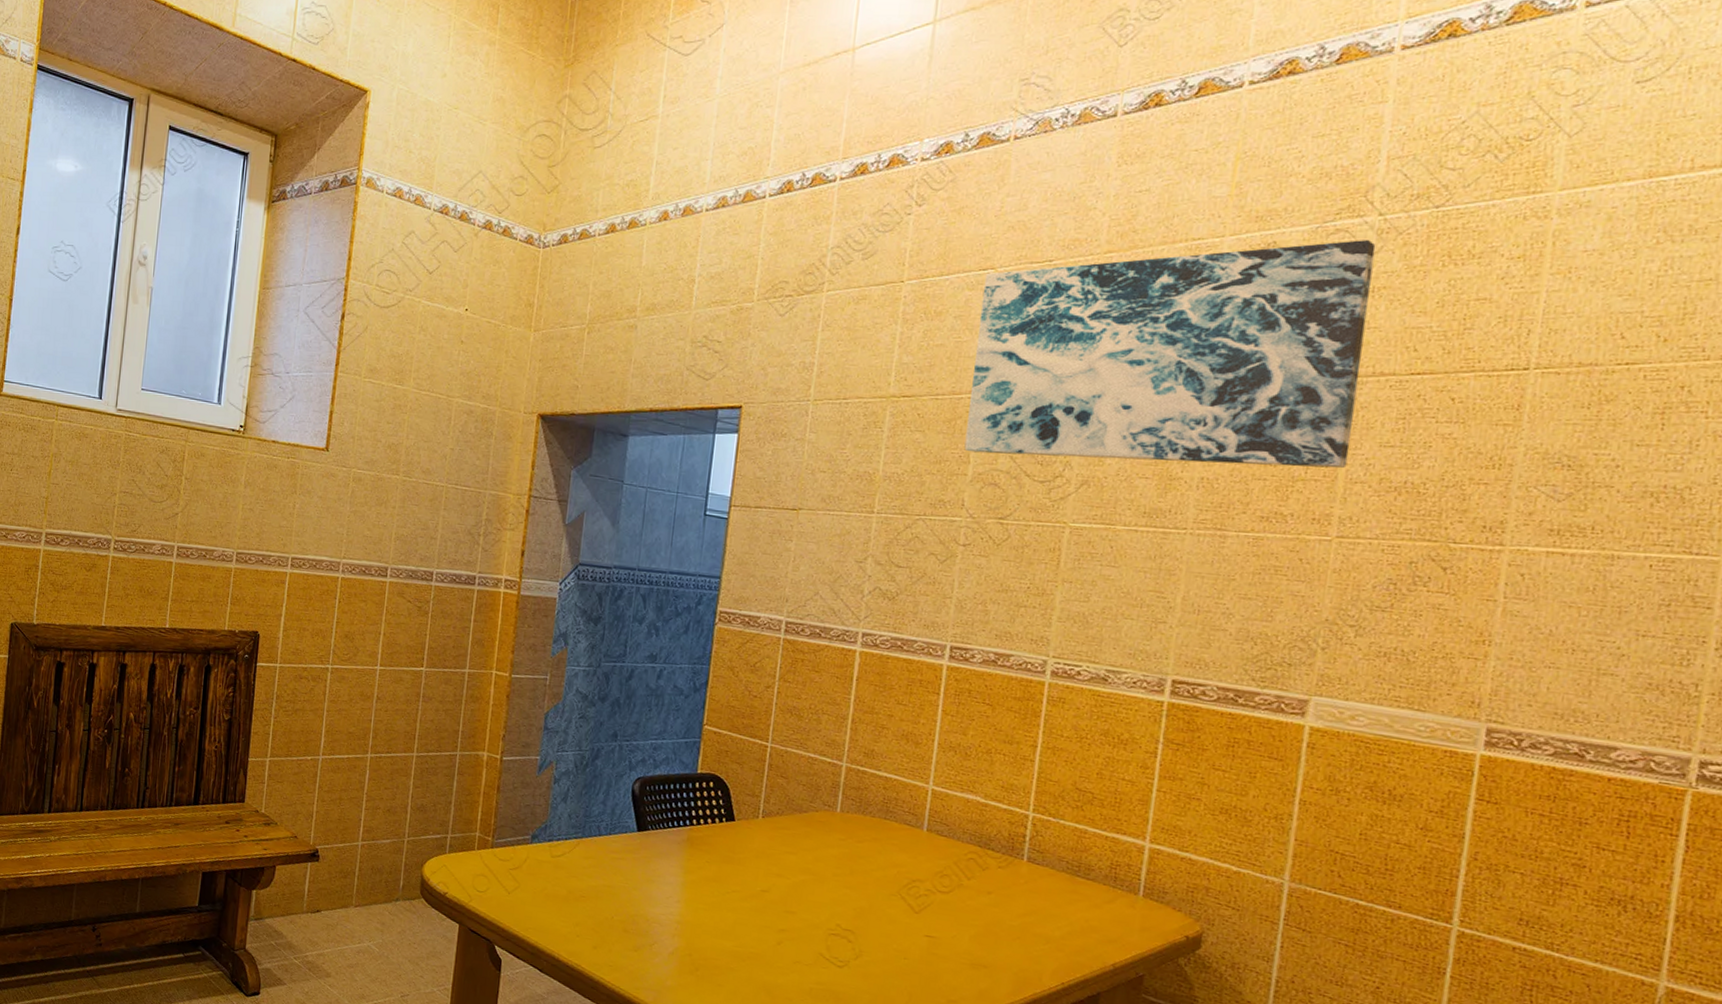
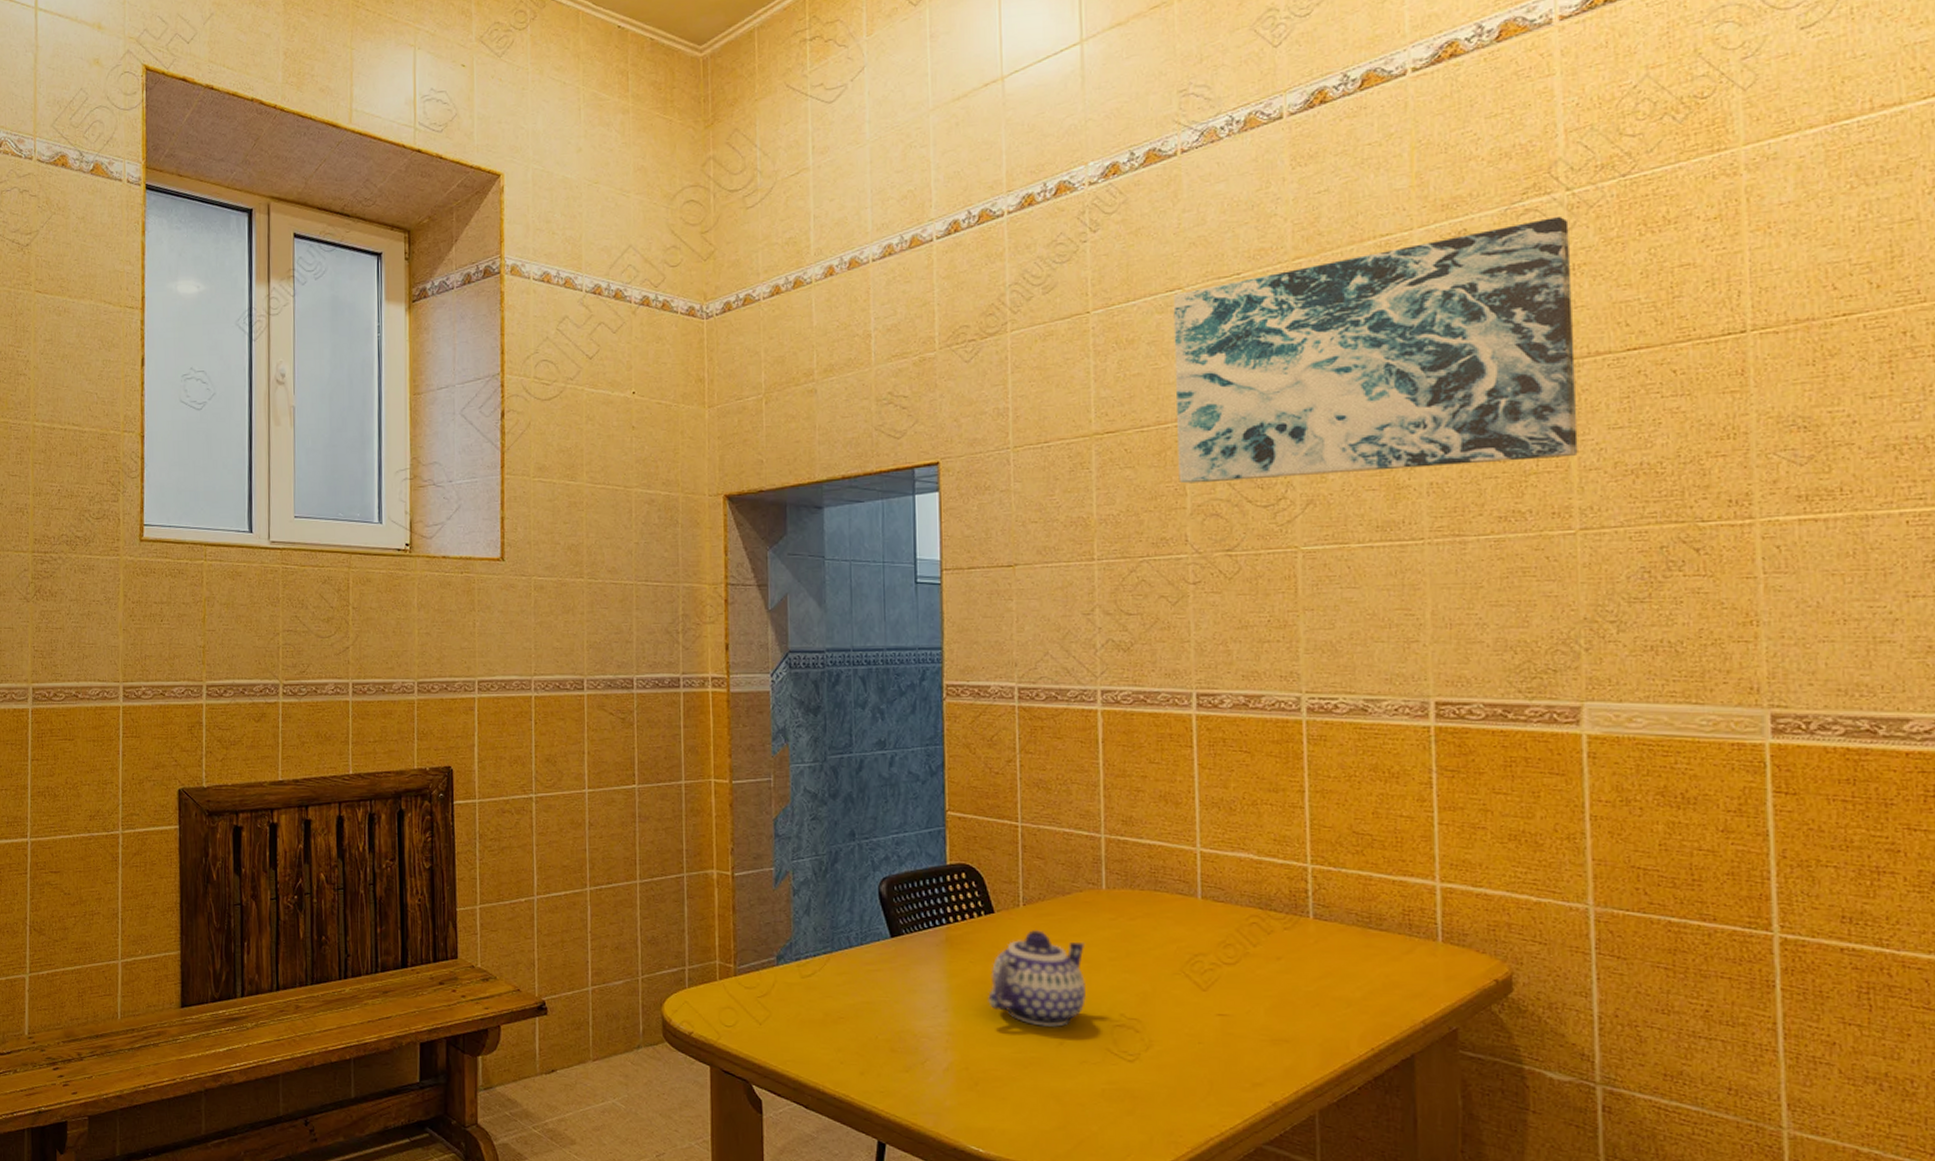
teapot: none [718,840,813,929] -> present [988,930,1087,1027]

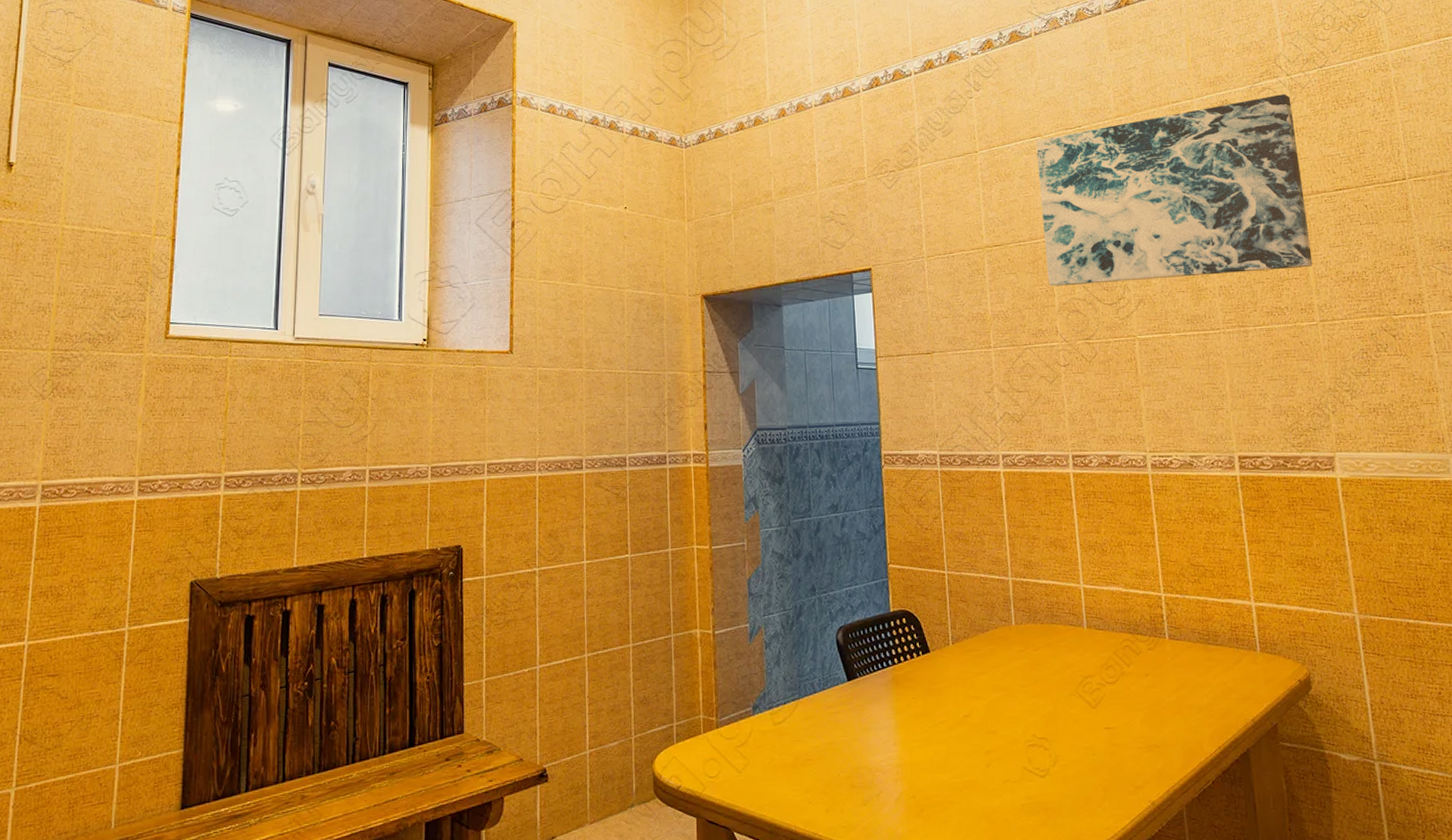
teapot: present [988,930,1087,1027] -> none [928,665,1006,752]

